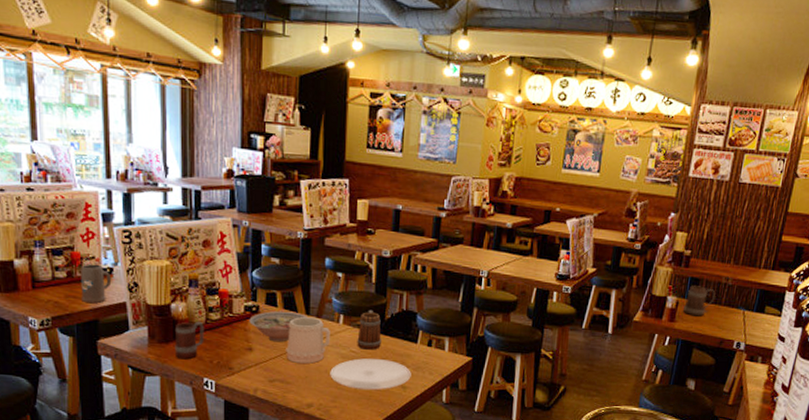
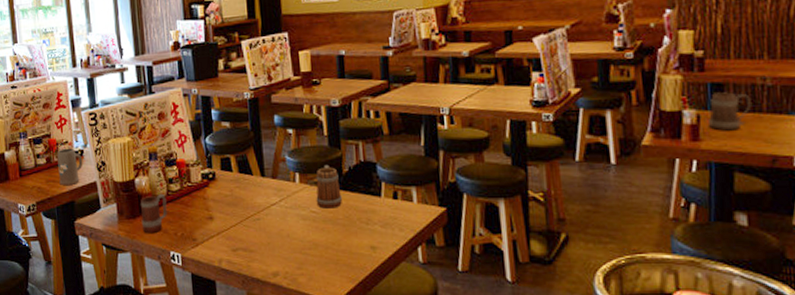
soup bowl: present [249,311,307,342] -> none [207,175,263,209]
beer mug: present [286,316,330,364] -> none [244,178,289,229]
plate: present [330,358,411,391] -> none [292,217,380,254]

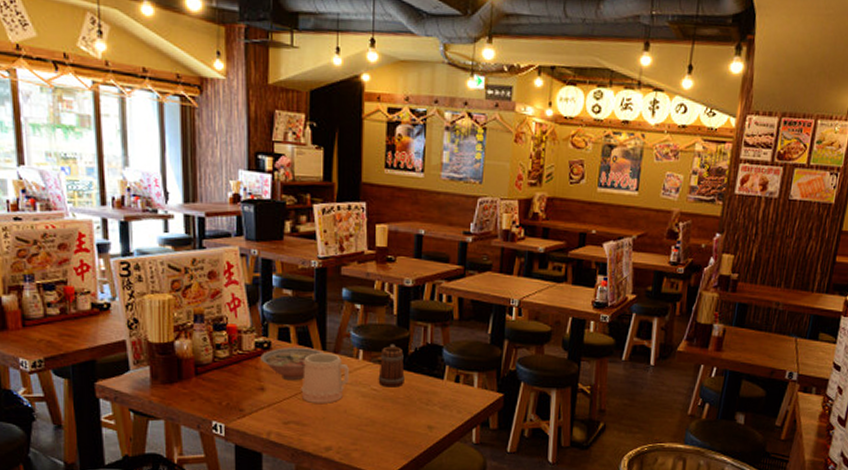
beer mug: present [57,148,83,186] -> none [75,299,110,343]
beer mug: present [141,193,167,234] -> none [179,359,212,402]
soup bowl: none [207,175,263,209] -> present [260,347,324,381]
beer mug: none [244,178,289,229] -> present [301,352,349,403]
beer mug: present [709,92,753,132] -> none [731,312,766,346]

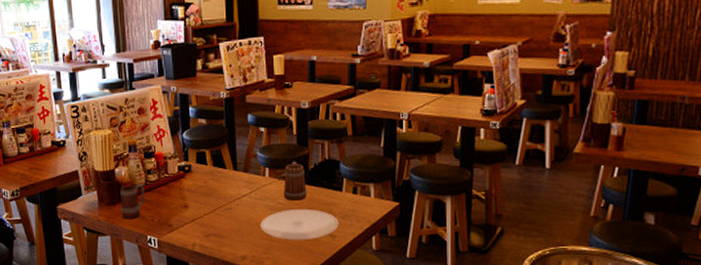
beer mug: none [179,359,212,402] -> present [120,183,145,220]
soup bowl: present [260,347,324,381] -> none [183,168,235,198]
beer mug: present [301,352,349,403] -> none [218,172,258,217]
plate: none [349,396,438,432] -> present [260,208,339,241]

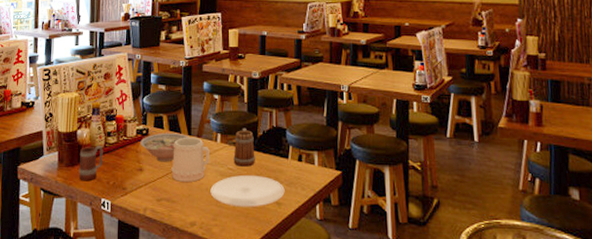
soup bowl: none [183,168,235,198] -> present [140,132,189,162]
beer mug: none [218,172,258,217] -> present [171,137,209,182]

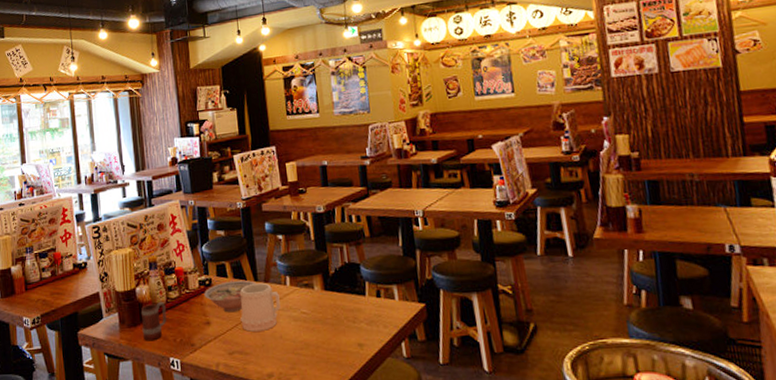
plate: present [210,174,285,208] -> none [285,317,366,354]
beer mug: present [233,128,255,167] -> none [305,267,330,309]

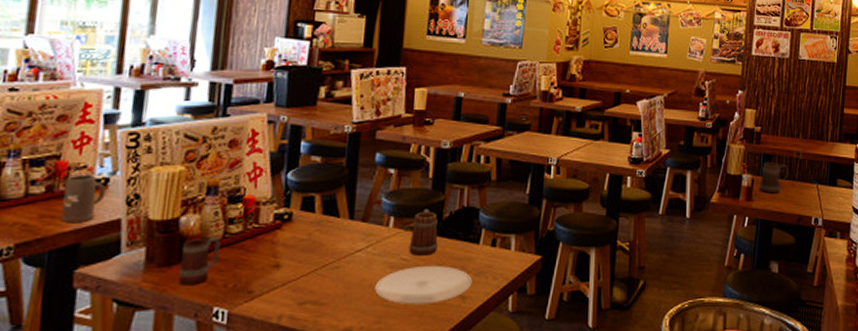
beer mug: none [62,260,87,298] -> present [61,174,106,224]
soup bowl: present [204,280,256,313] -> none [278,217,351,255]
beer mug: present [239,282,281,332] -> none [322,221,378,278]
plate: none [285,317,366,354] -> present [375,265,472,306]
beer mug: none [305,267,330,309] -> present [409,208,438,256]
beer mug: none [649,188,685,224] -> present [759,162,790,195]

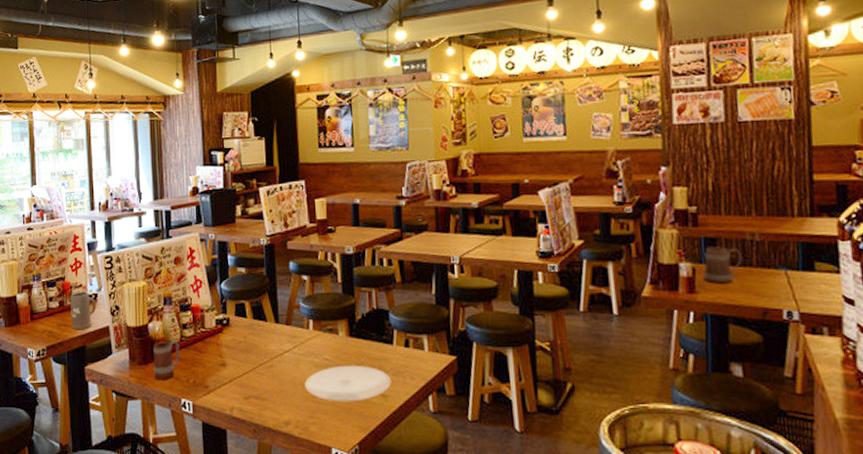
beer mug: present [409,208,438,256] -> none [329,311,355,356]

